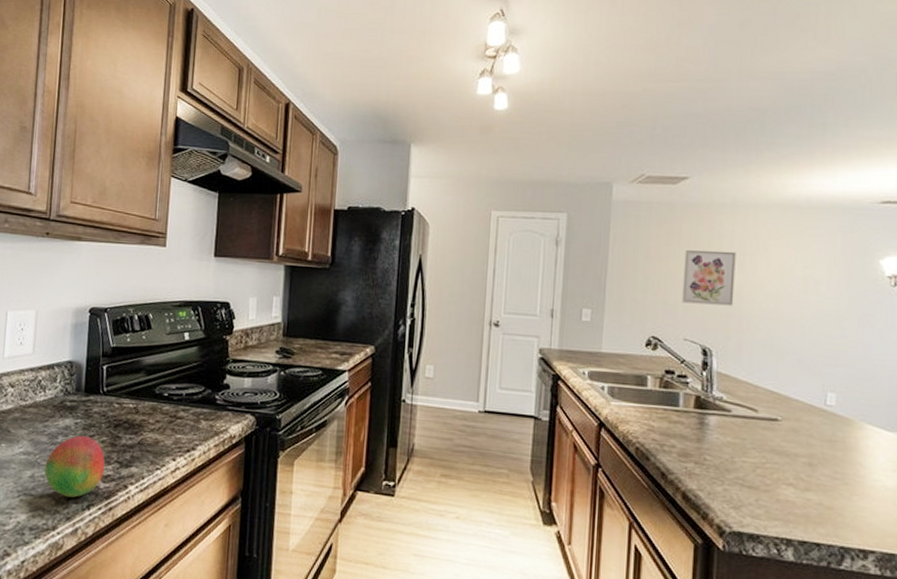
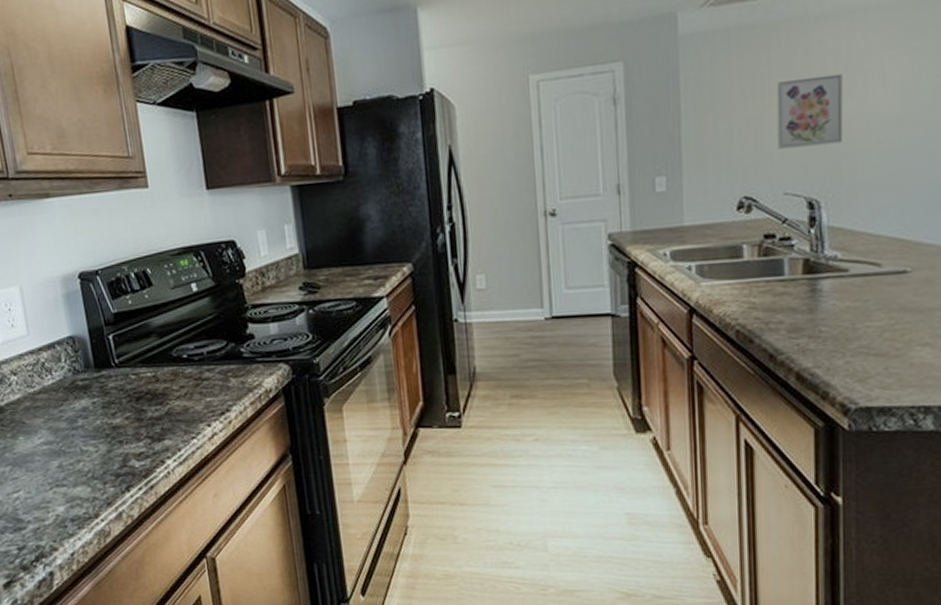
fruit: present [44,435,105,498] -> none [71,414,136,482]

